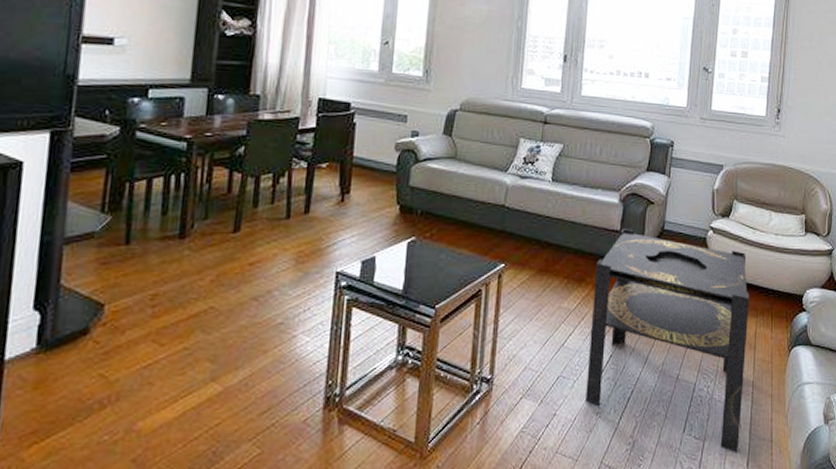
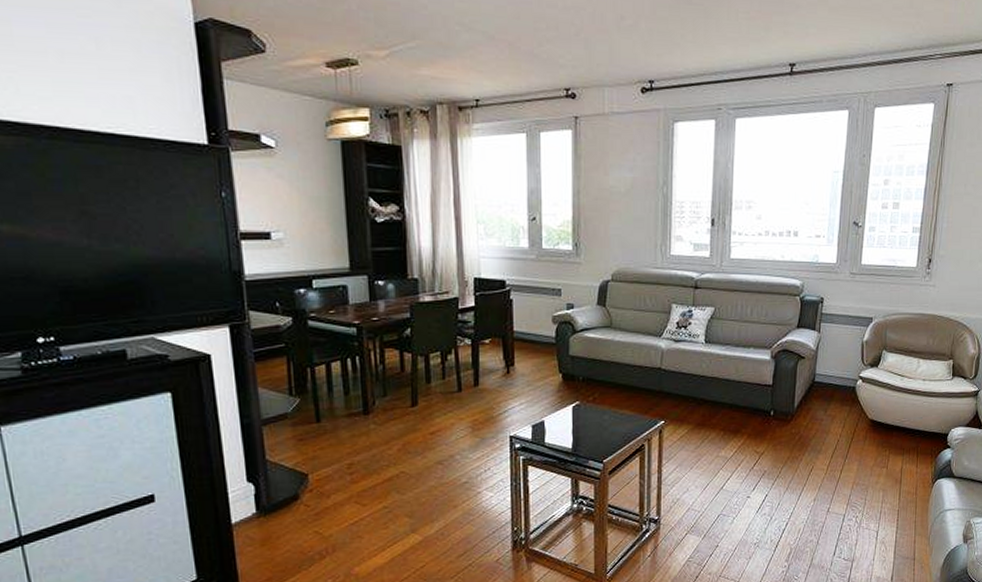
side table: present [586,228,750,452] -> none [744,383,897,570]

